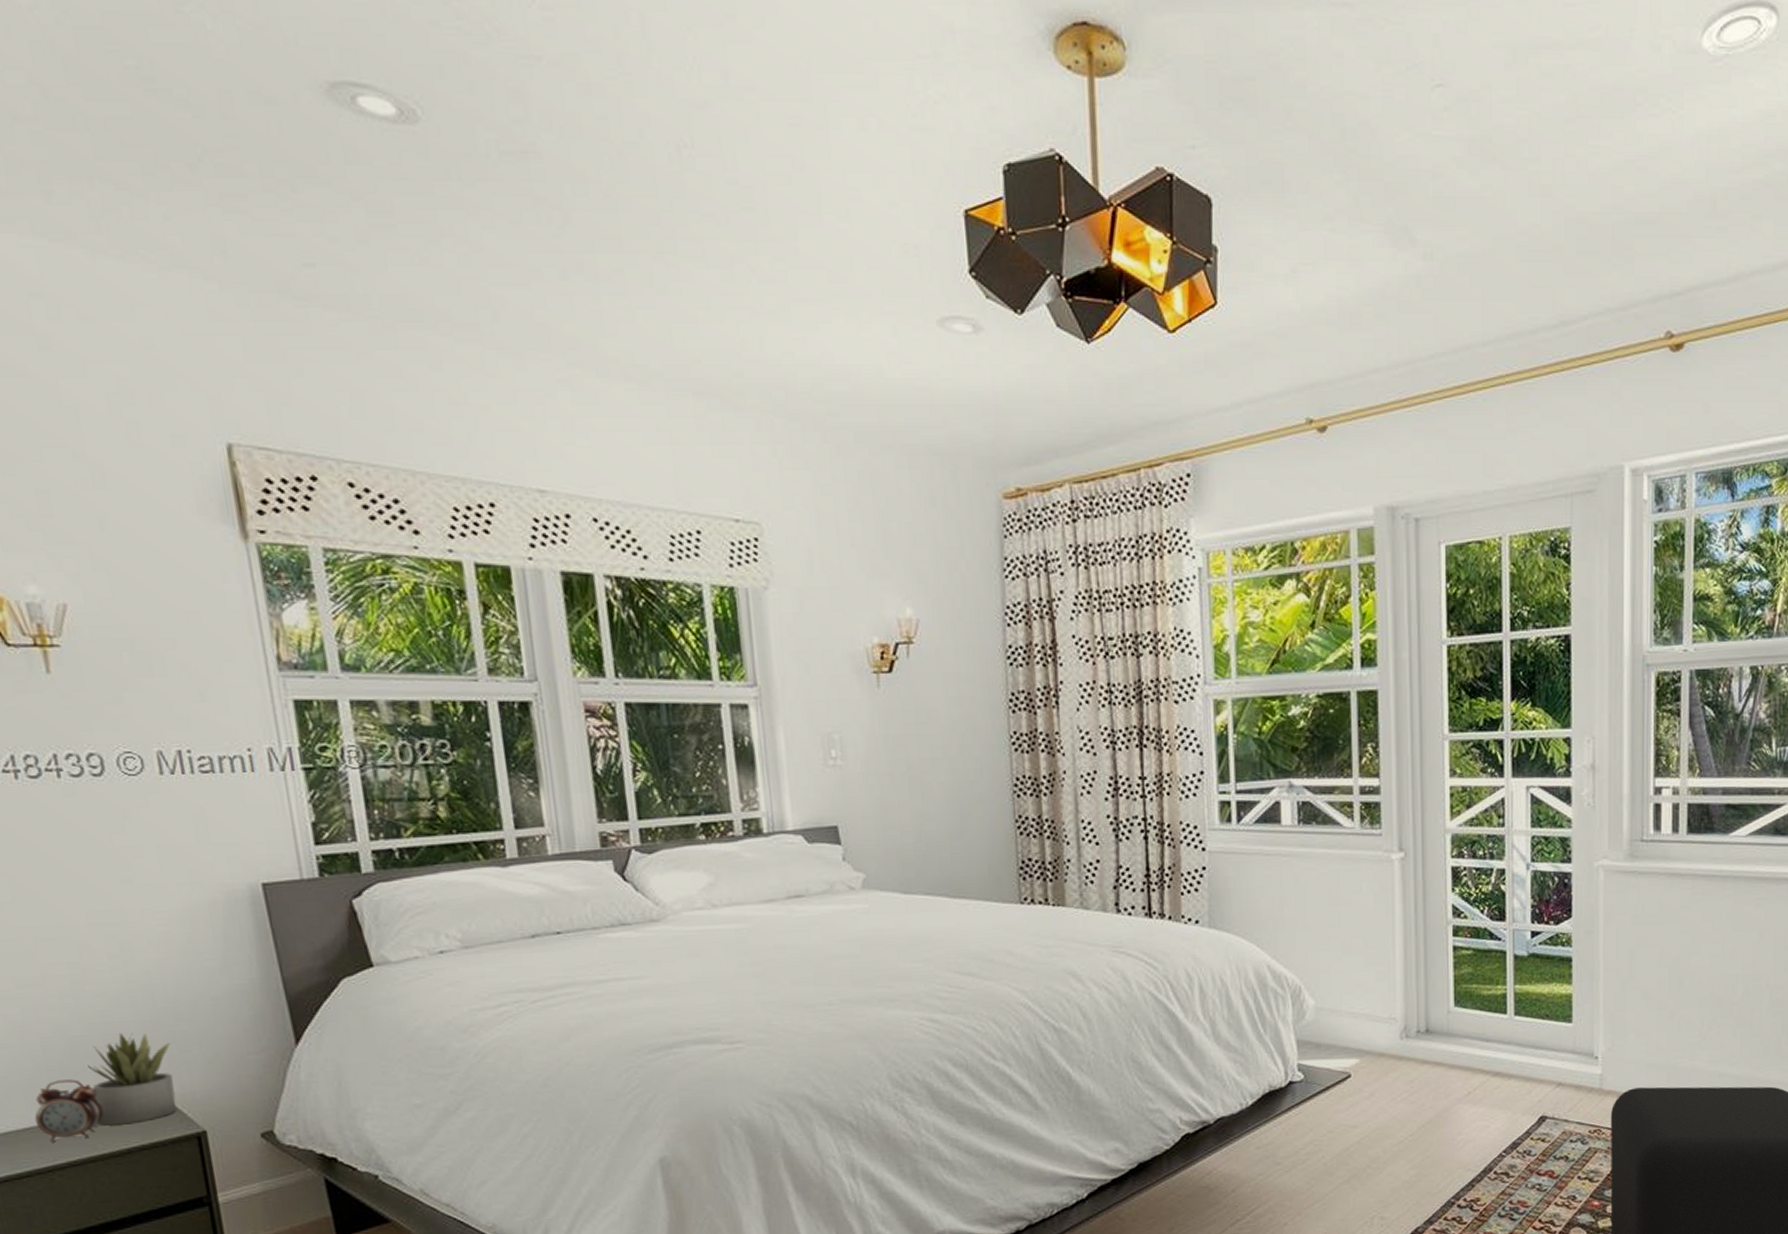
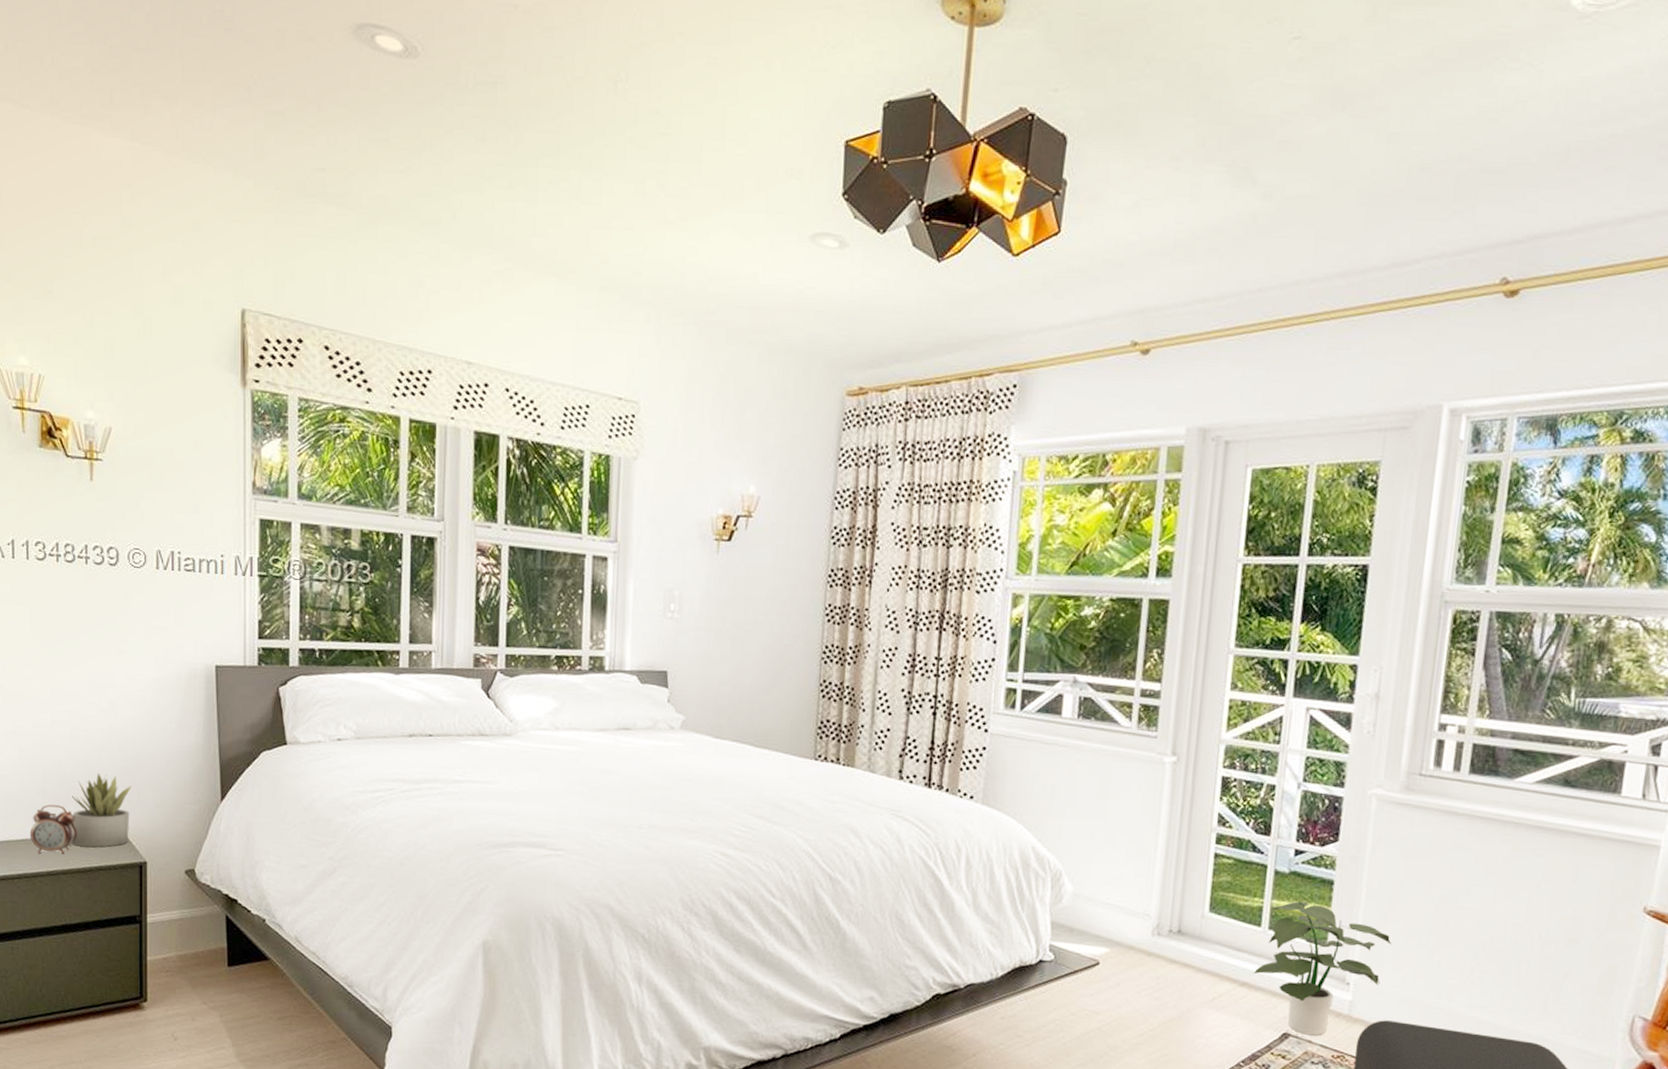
potted plant: none [1505,982,1634,1115] -> present [1254,900,1392,1036]

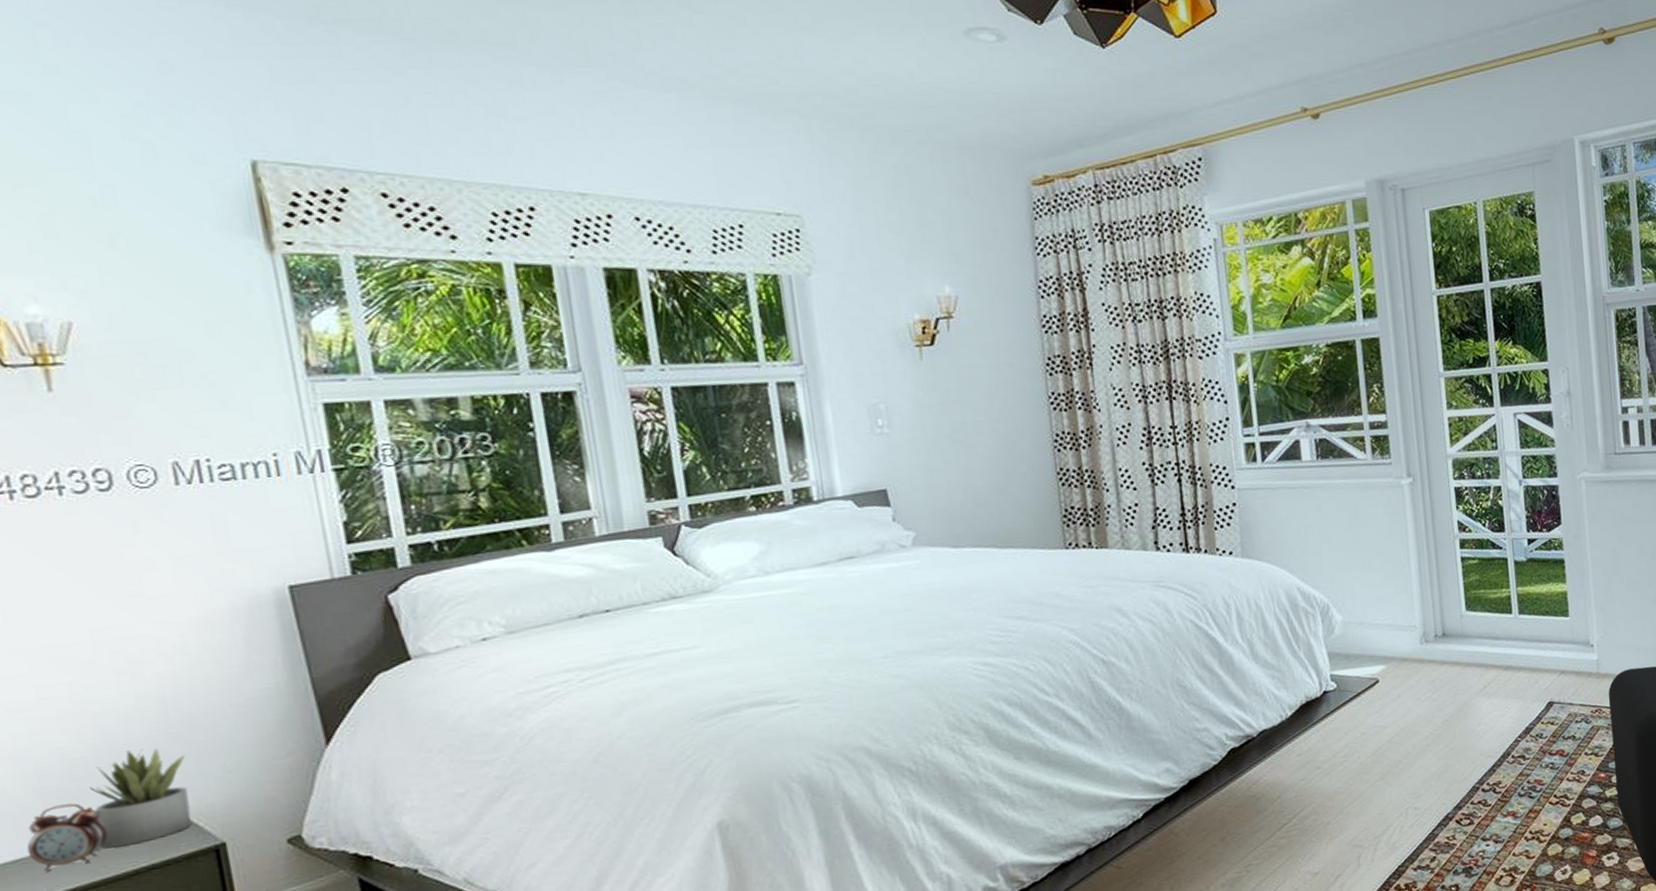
potted plant: present [1254,900,1392,1036] -> none [1514,583,1620,699]

